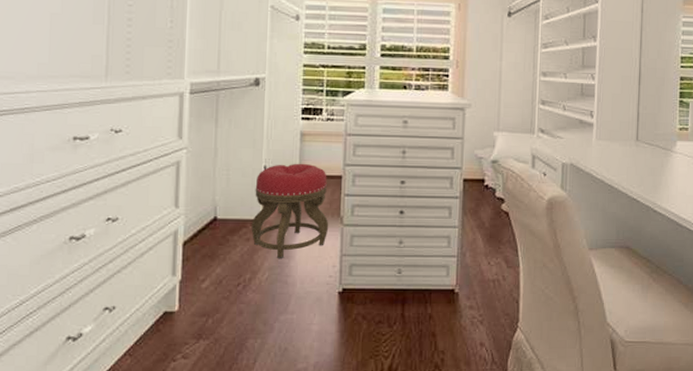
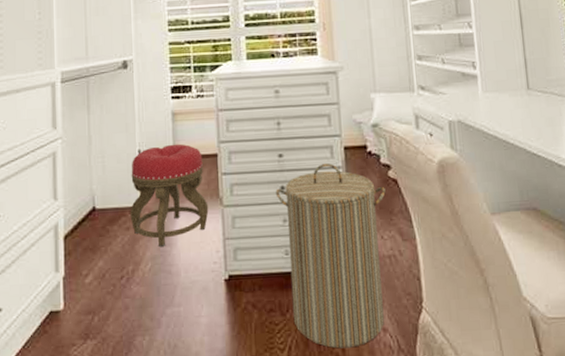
laundry hamper: none [394,193,497,359] -> present [275,163,386,349]

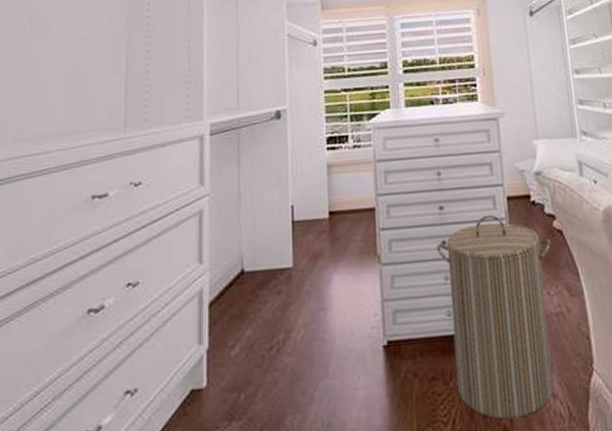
stool: present [130,144,209,247] -> none [281,198,366,312]

